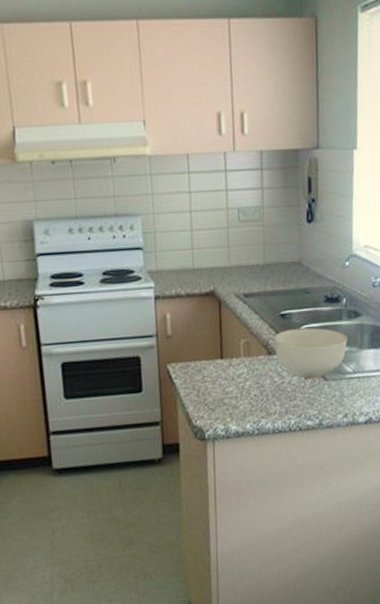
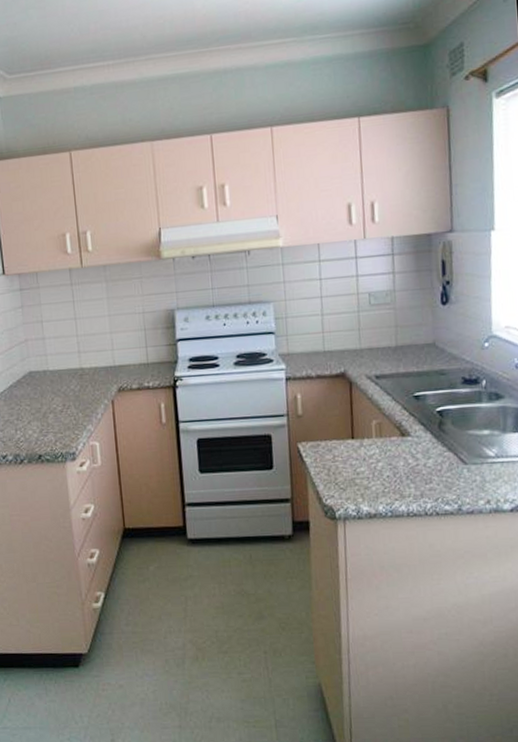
bowl: present [272,327,348,379] -> none [406,409,489,462]

